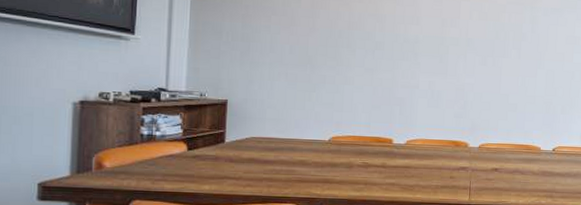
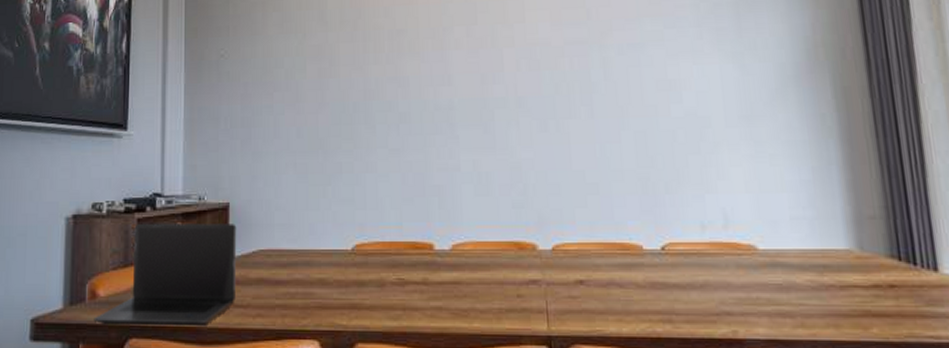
laptop computer: none [100,111,233,193] -> present [94,223,237,327]

